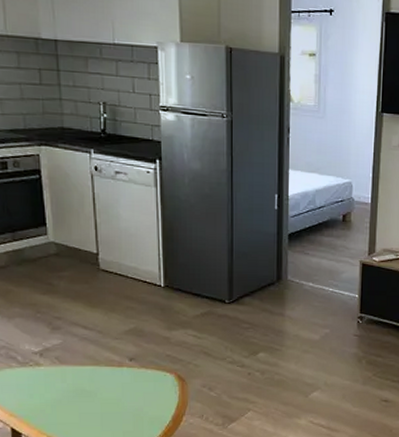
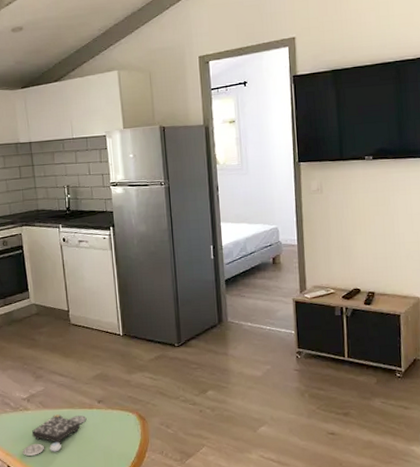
board game: none [31,372,115,417] -> present [23,414,87,456]

